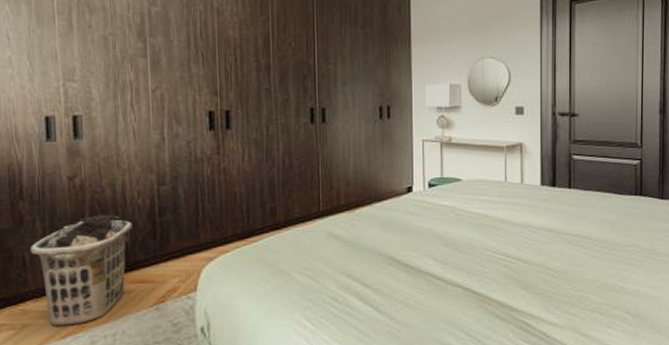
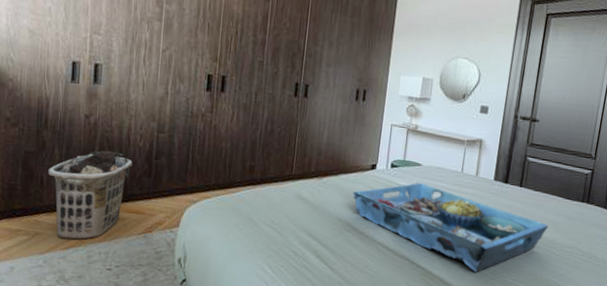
serving tray: none [390,200,605,289] -> present [352,183,549,272]

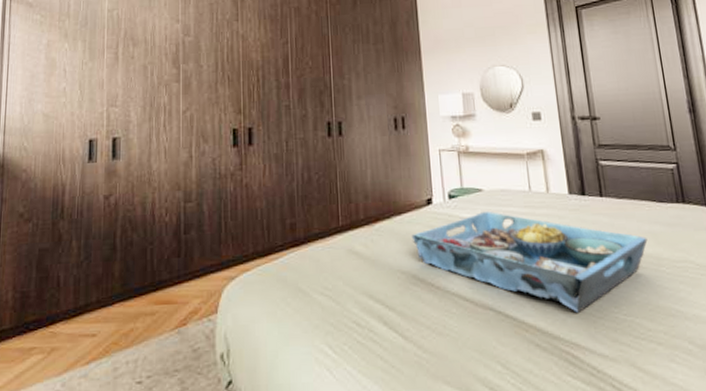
clothes hamper: present [47,150,133,240] -> none [64,233,159,351]

